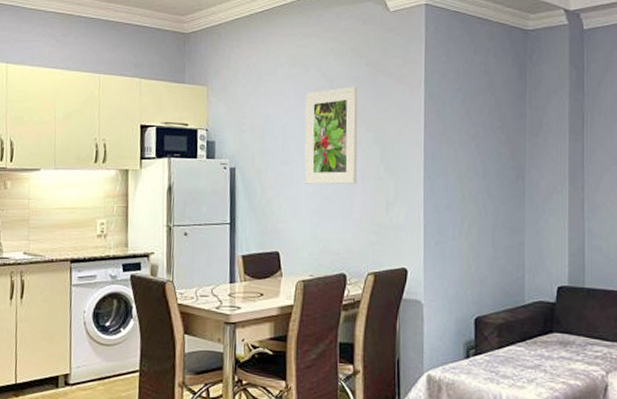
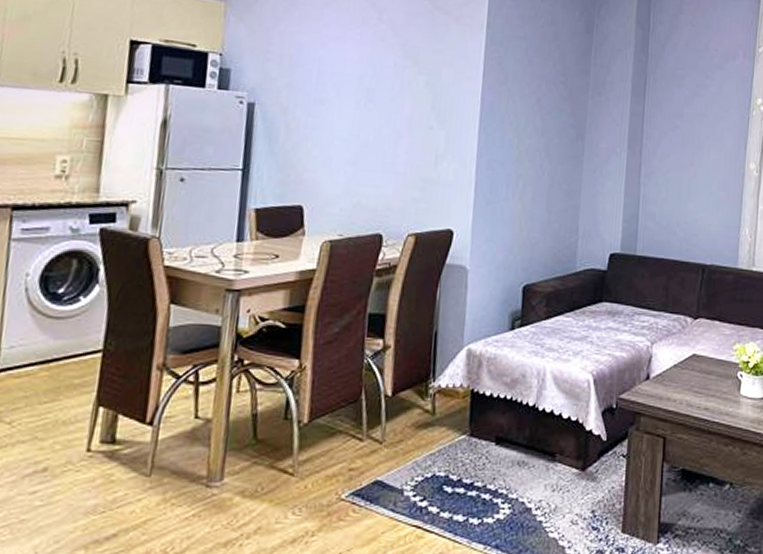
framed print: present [304,86,358,185] -> none [341,21,412,133]

